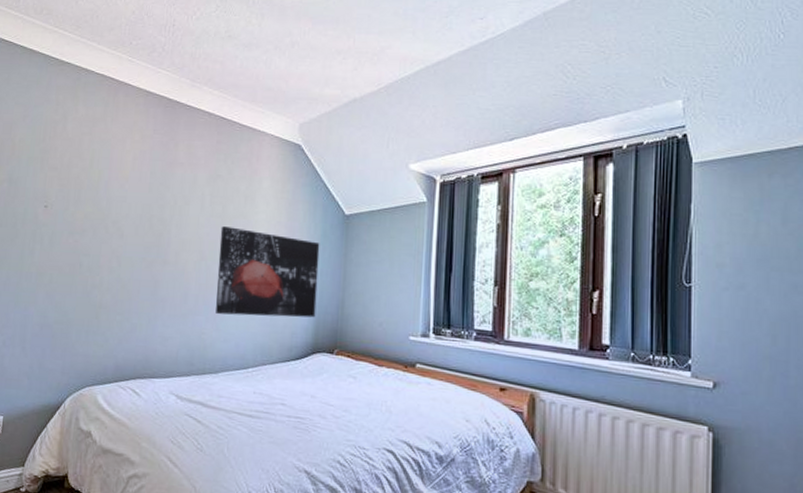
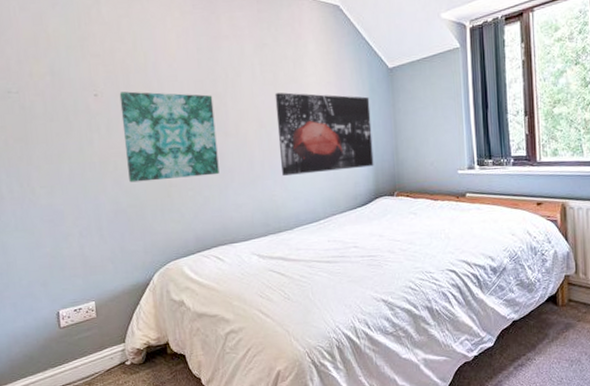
wall art: none [61,206,158,303] -> present [119,91,219,183]

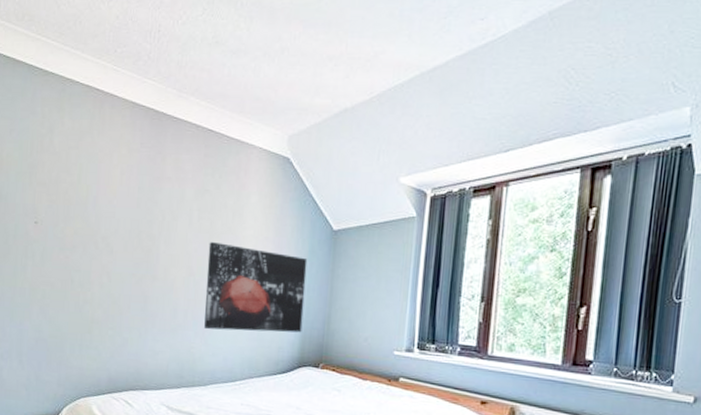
wall art: present [119,91,219,183] -> none [54,222,147,318]

